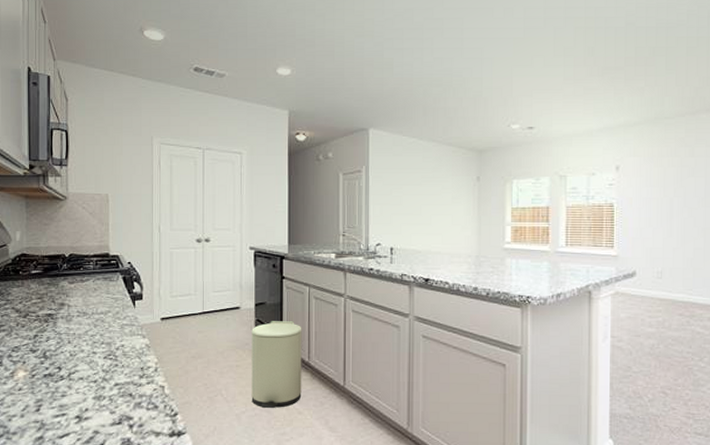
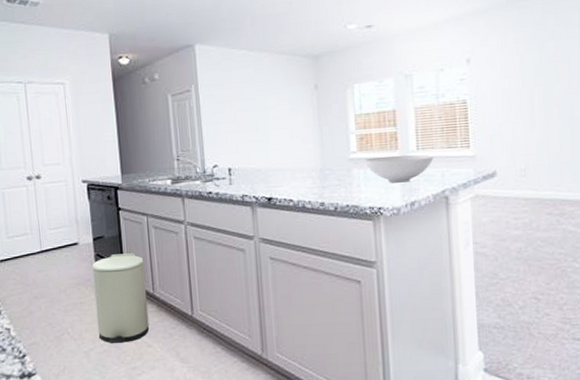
bowl: none [517,248,581,275] -> present [364,154,434,183]

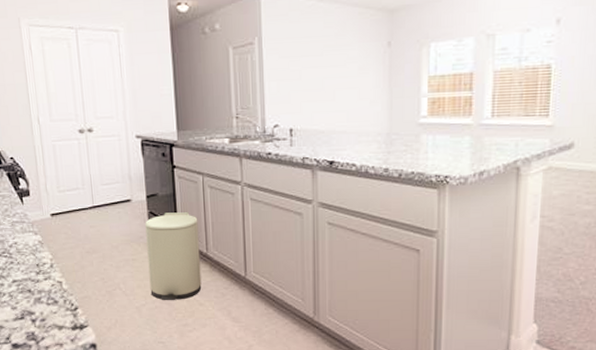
bowl: present [364,154,434,183] -> none [434,121,509,151]

